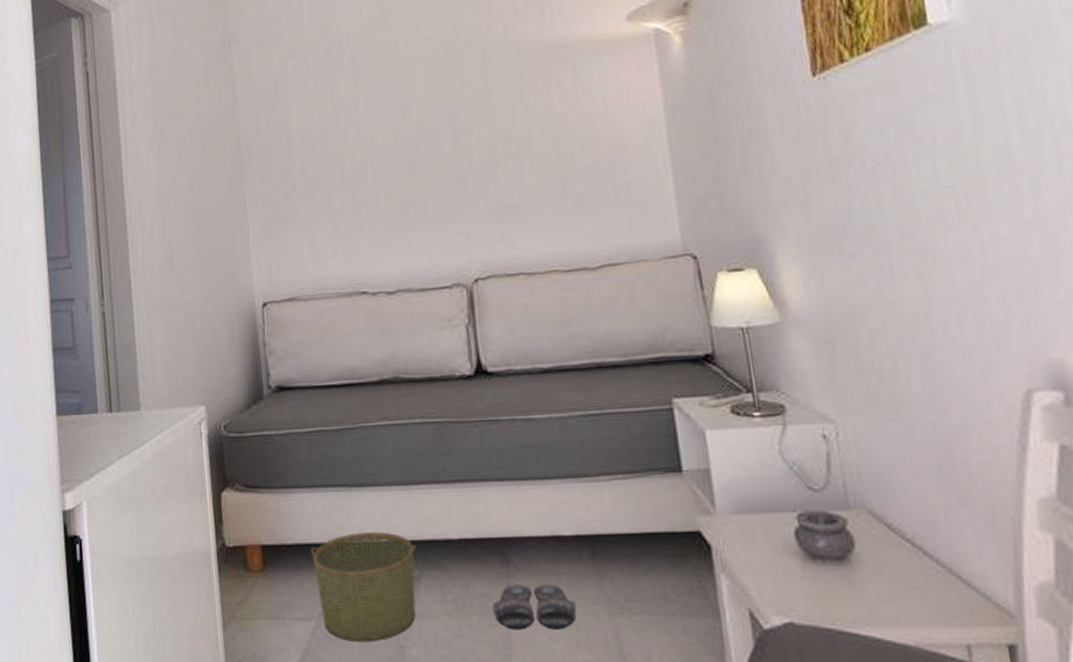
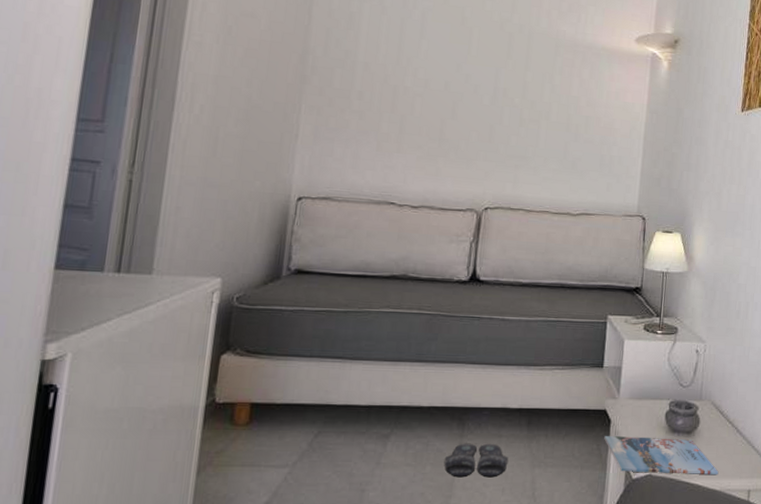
basket: present [311,532,416,641] -> none [296,397,392,485]
magazine: none [706,567,907,623] -> present [604,435,719,475]

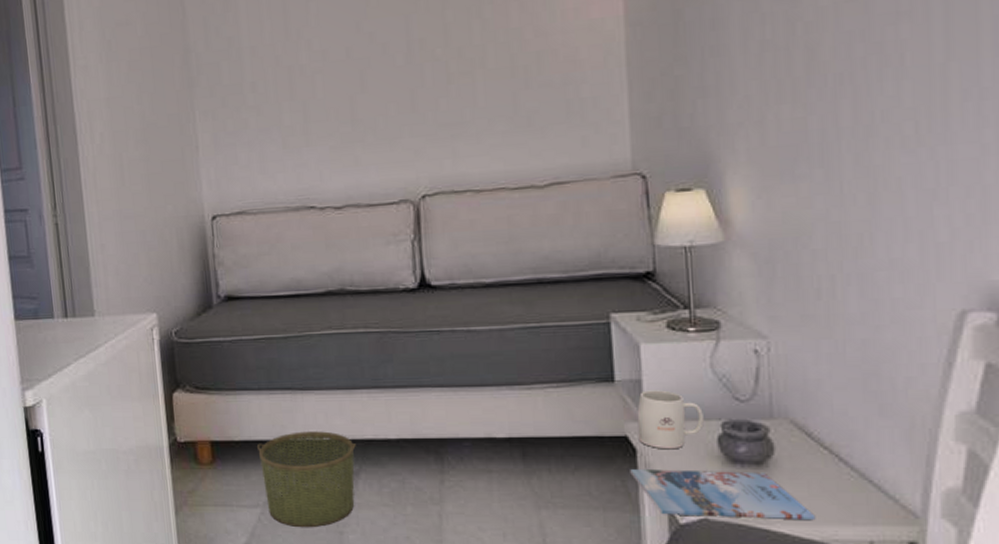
basket: none [296,397,392,485] -> present [257,431,356,527]
slippers: present [444,443,509,478] -> none [426,480,505,520]
mug: none [613,375,659,421] -> present [637,390,704,450]

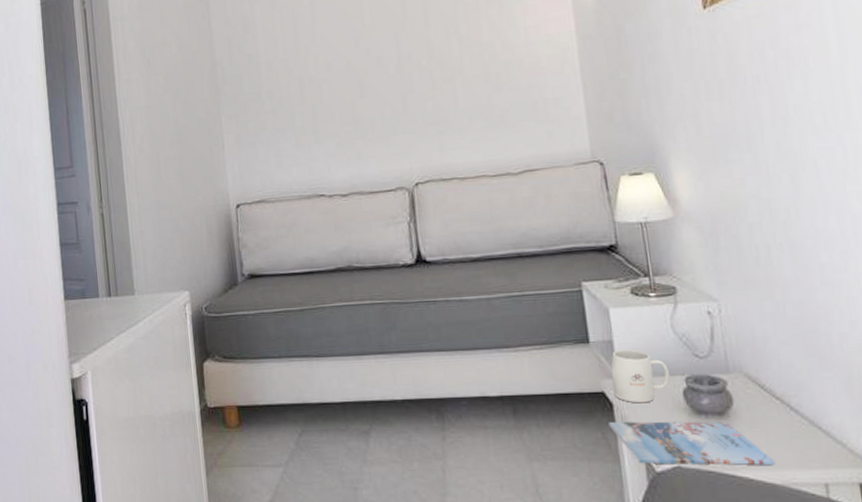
basket: present [257,431,356,527] -> none [279,394,367,484]

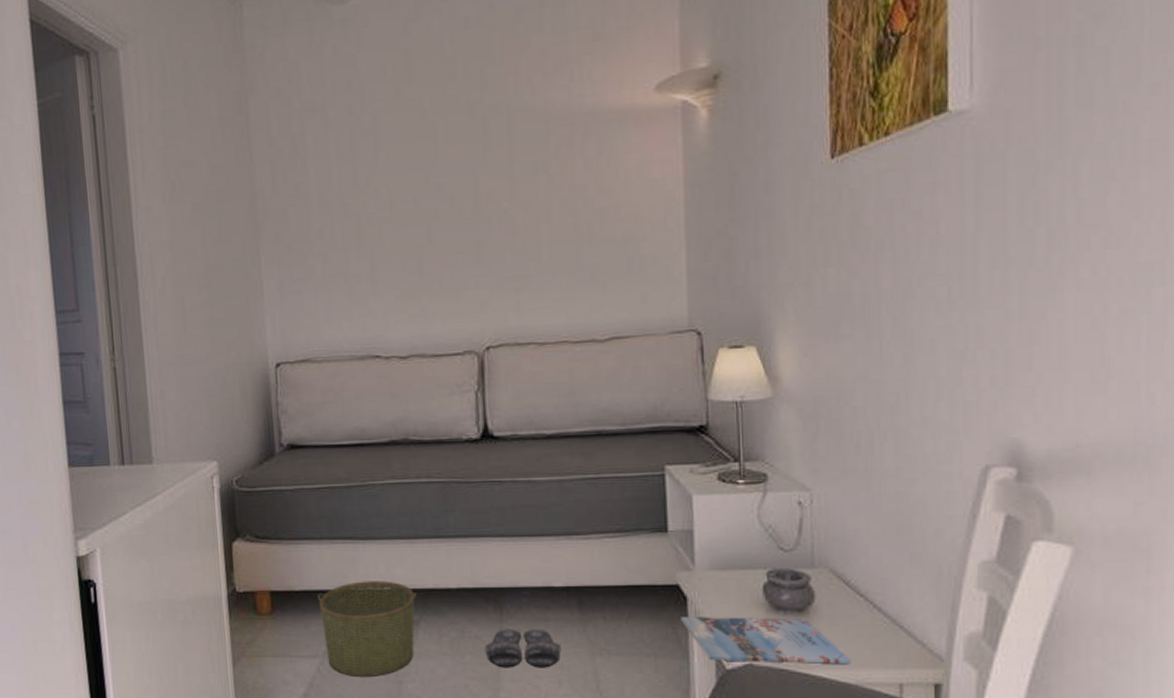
basket: none [279,394,367,484] -> present [318,581,417,676]
slippers: none [430,436,501,474] -> present [485,628,562,668]
mug: present [610,349,670,404] -> none [688,540,750,598]

